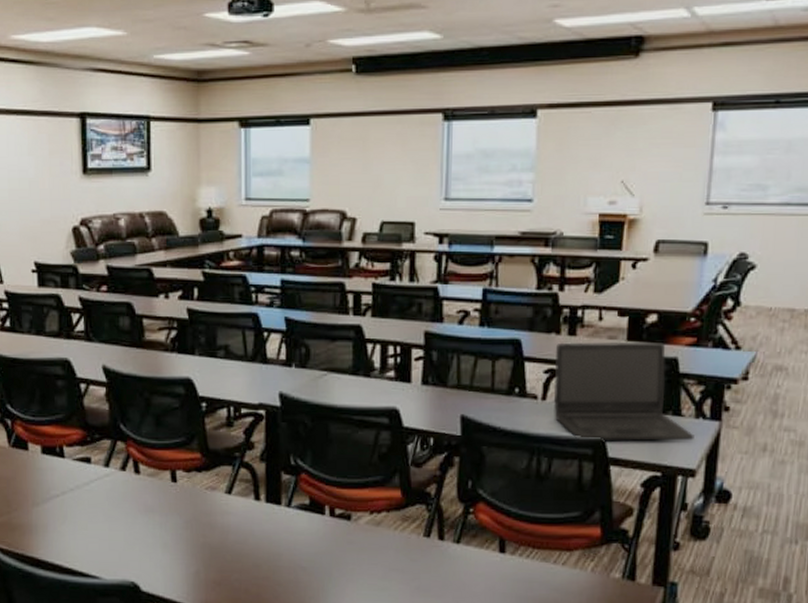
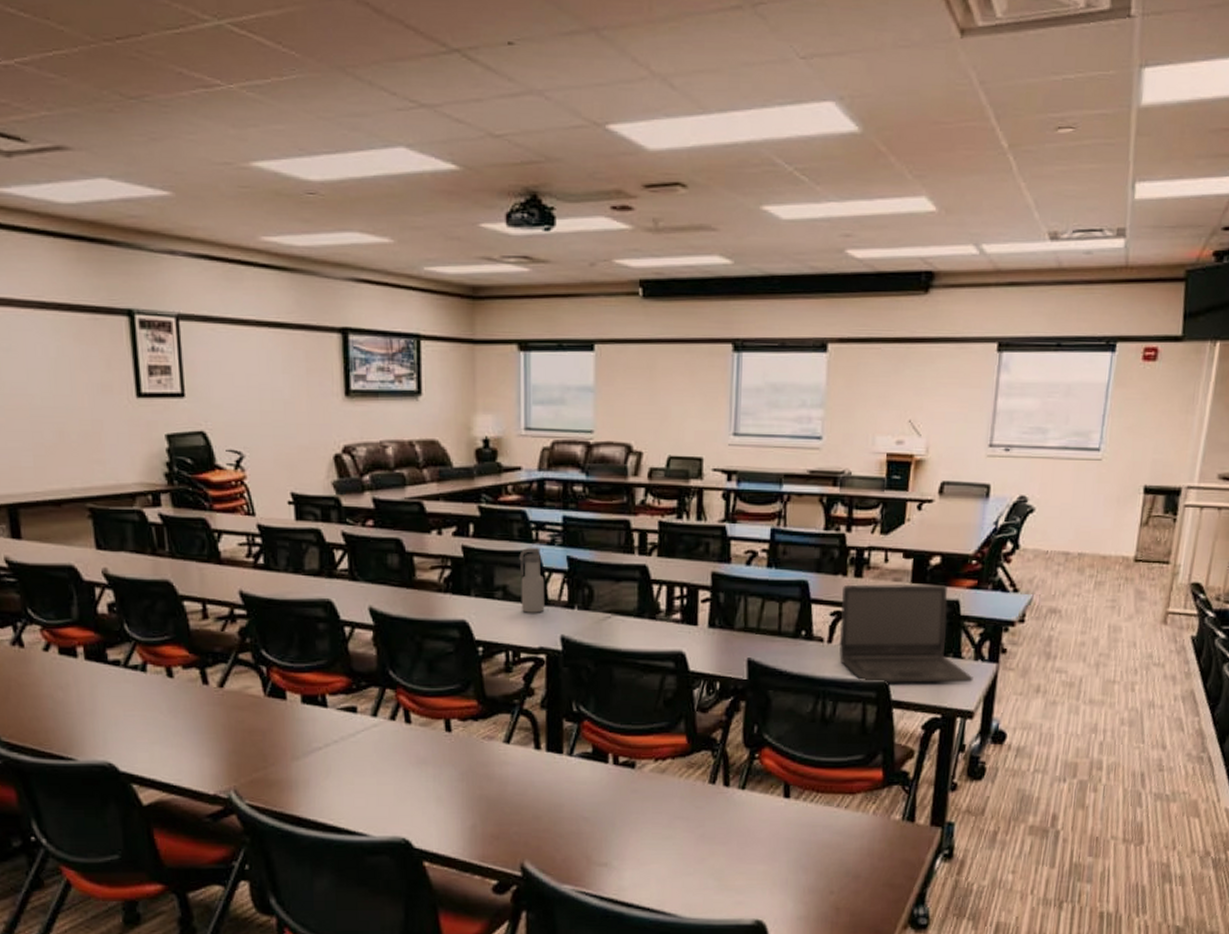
water bottle: none [240,309,264,371] -> present [519,547,545,613]

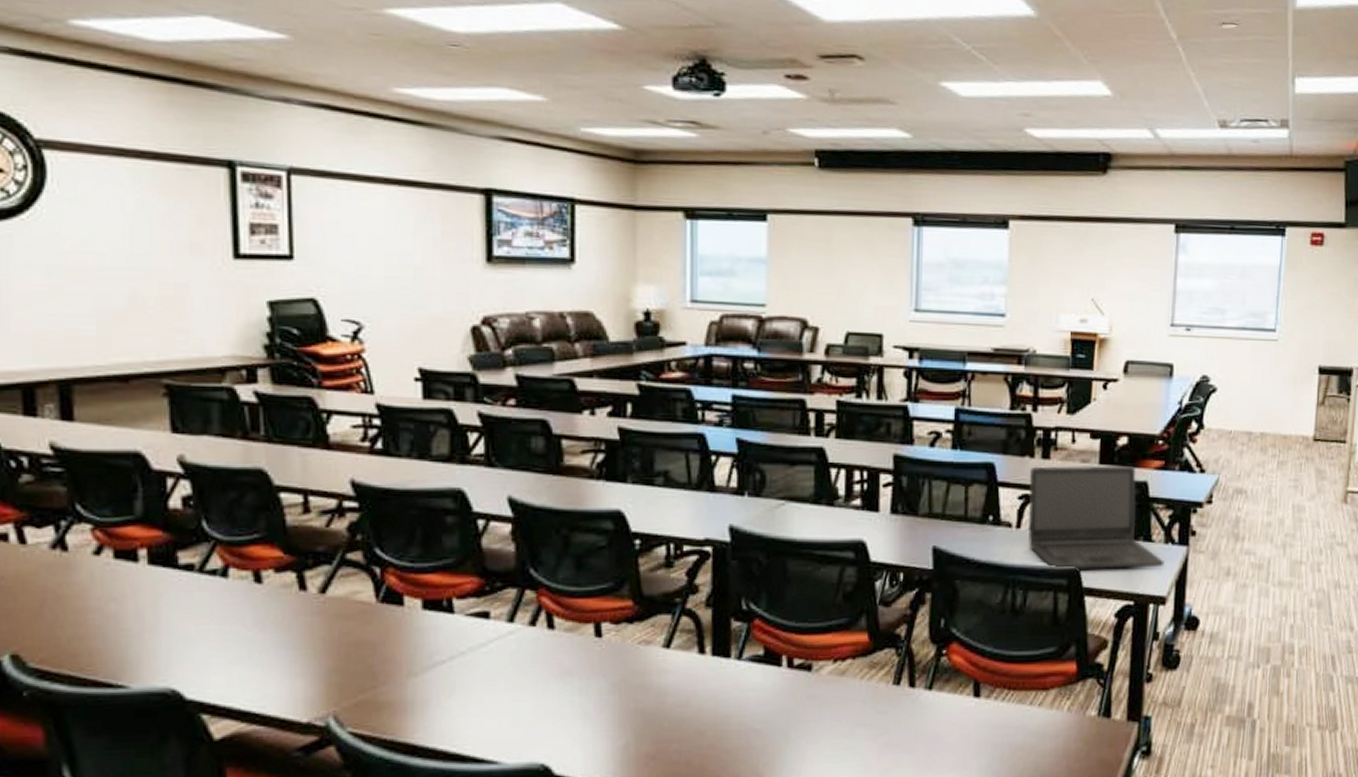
water bottle: present [519,547,545,613] -> none [683,428,712,501]

